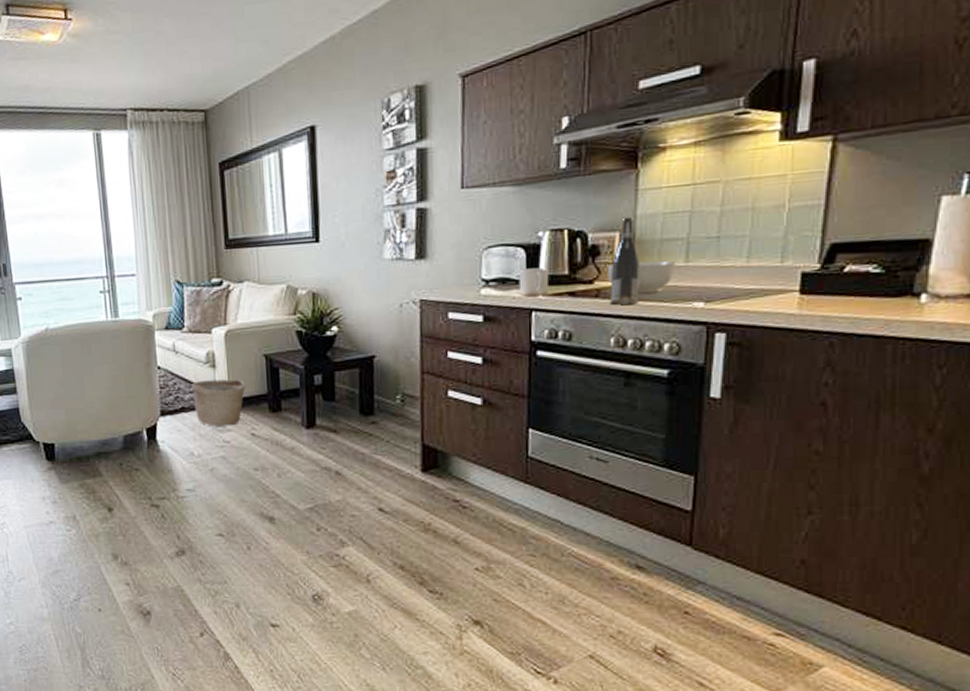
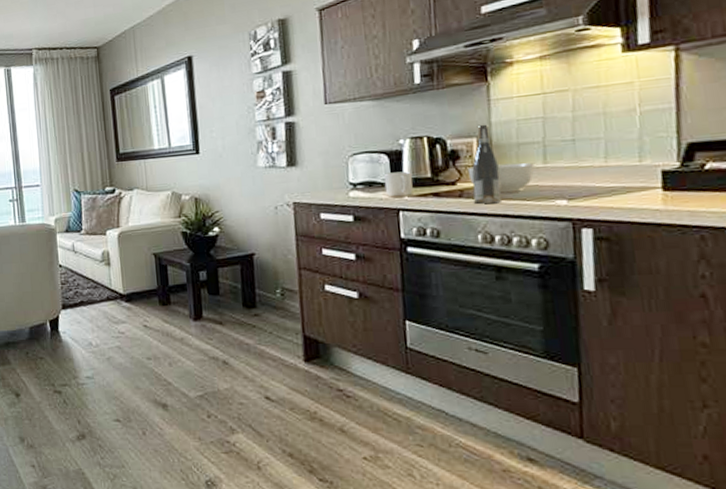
basket: present [191,379,246,427] -> none [89,275,138,319]

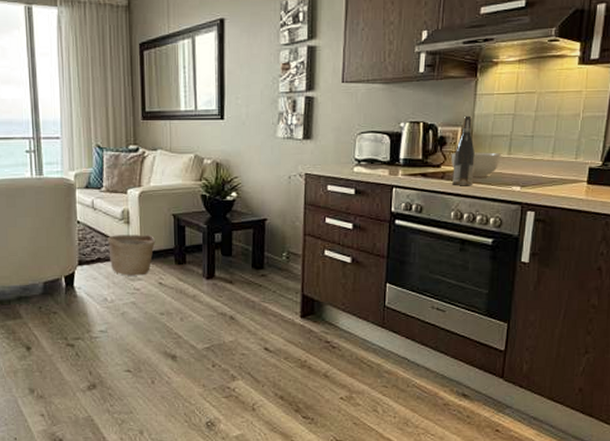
basket: none [89,275,138,319] -> present [107,234,156,276]
mug: present [383,171,414,199] -> none [383,152,408,176]

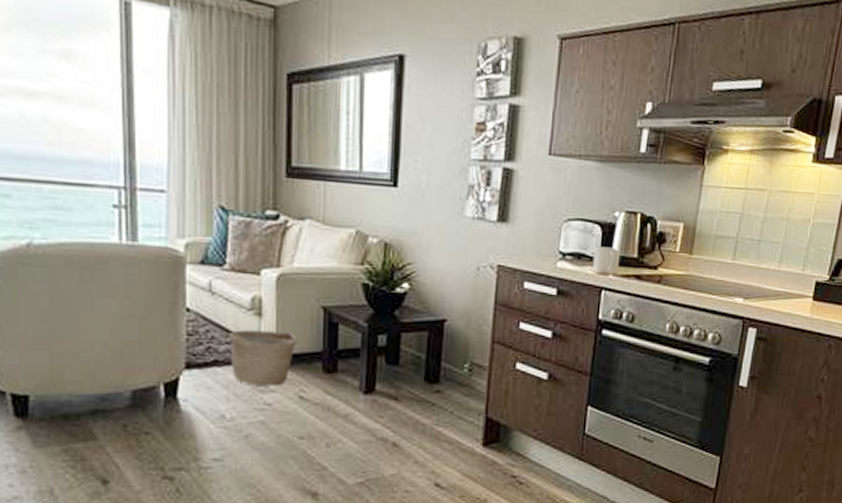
mug: none [383,152,408,176] -> present [592,246,621,276]
bowl: present [450,152,501,179] -> none [669,253,725,286]
wine bottle: present [452,115,476,186] -> none [670,209,698,294]

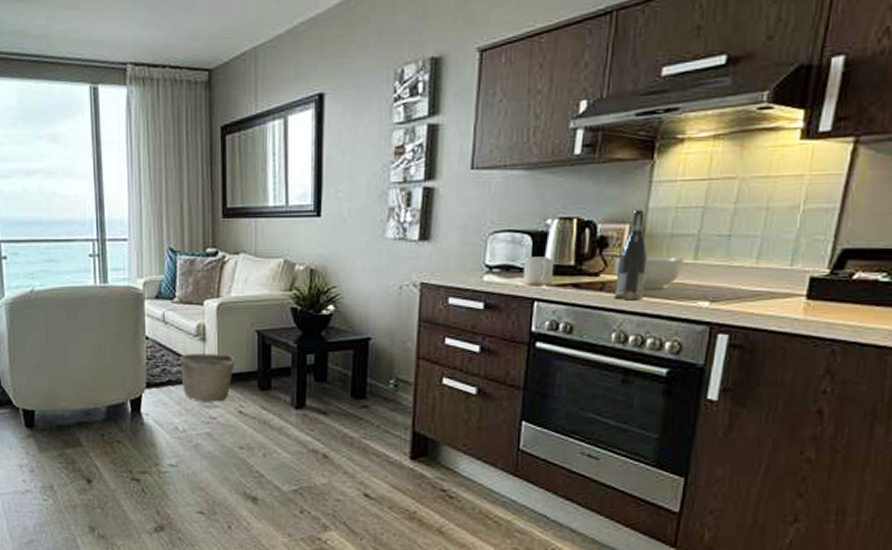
bowl: none [669,253,725,286] -> present [613,256,684,291]
wine bottle: none [670,209,698,294] -> present [615,209,649,301]

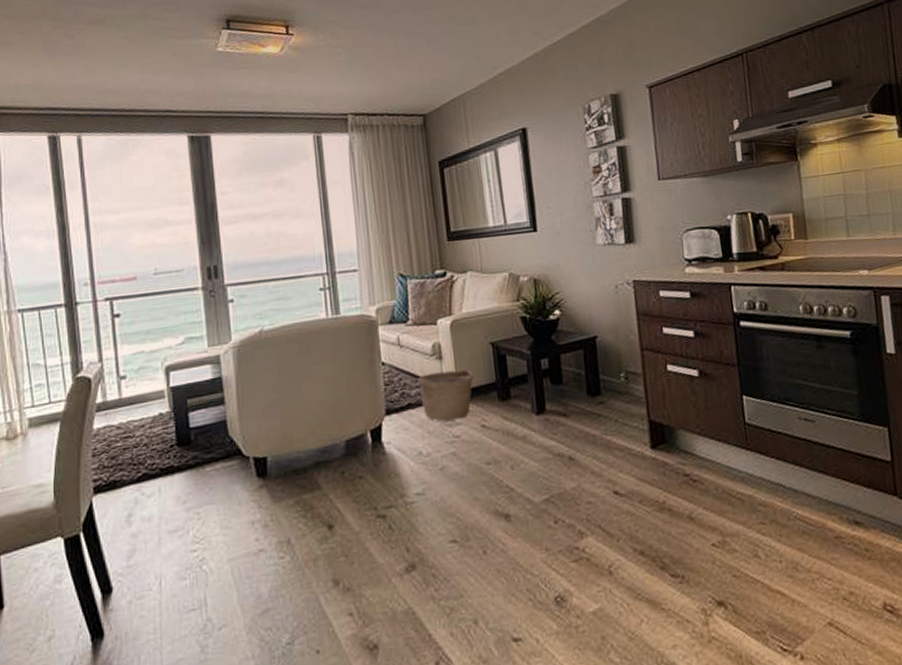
mug: present [522,256,555,287] -> none [715,246,742,273]
bowl: present [613,256,684,291] -> none [786,236,841,266]
wine bottle: present [615,209,649,301] -> none [790,200,816,277]

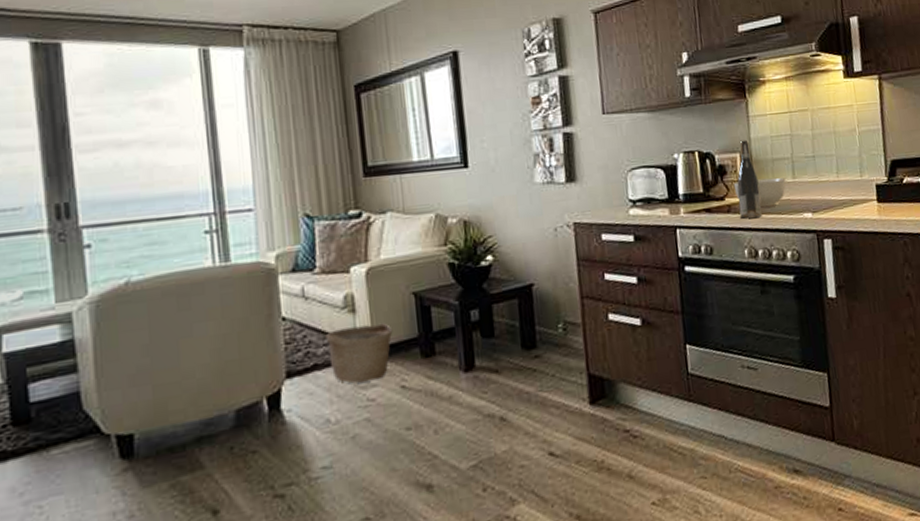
bowl: none [786,236,841,266] -> present [733,177,786,209]
wine bottle: none [790,200,816,277] -> present [737,139,762,220]

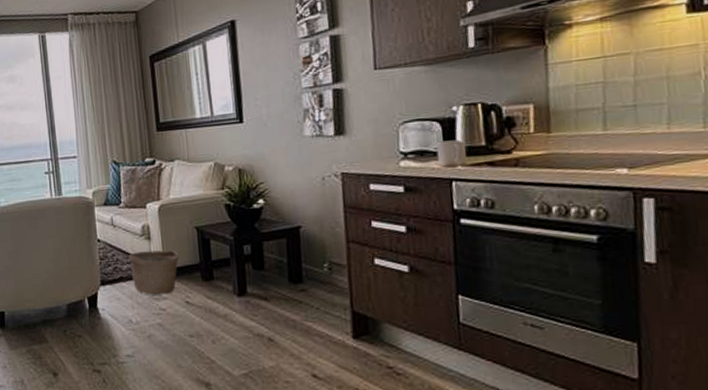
mug: none [660,186,688,216] -> present [435,139,467,168]
bowl: present [733,177,786,209] -> none [523,129,594,163]
wine bottle: present [737,139,762,220] -> none [528,89,560,174]

